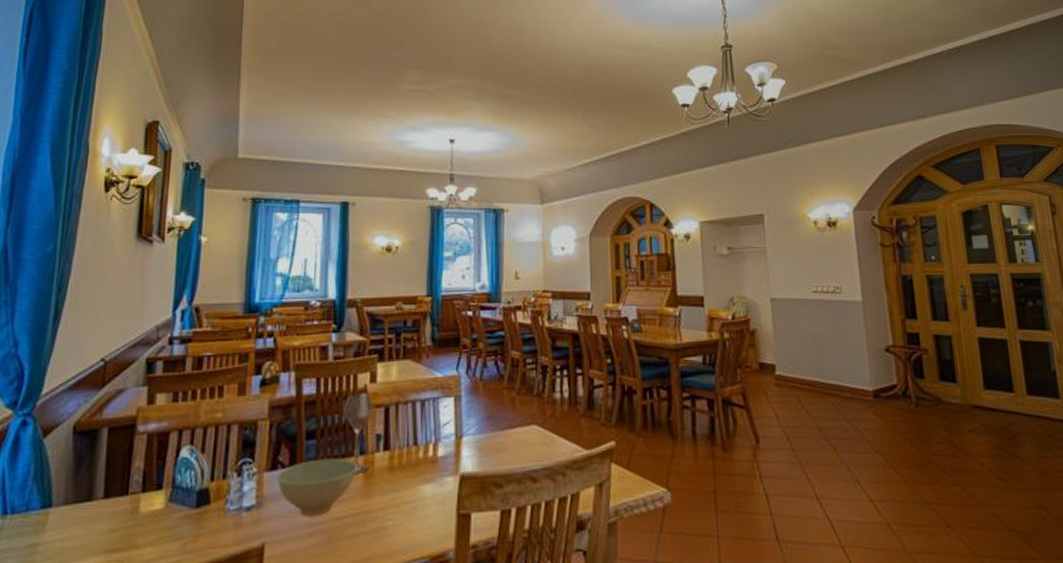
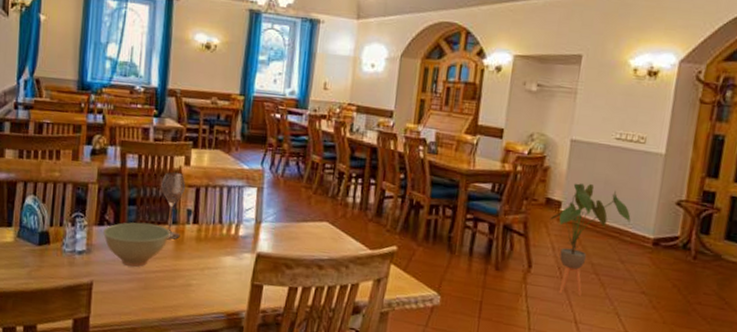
house plant: none [767,342,846,469] -> present [549,183,631,297]

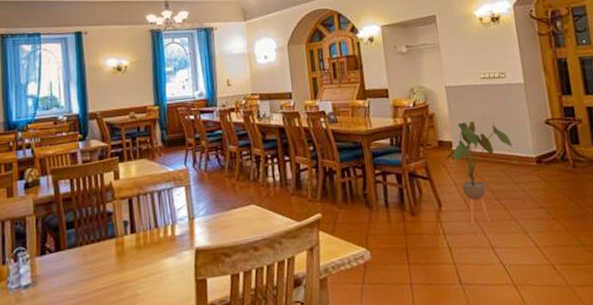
bowl: present [103,222,170,267] -> none [46,242,111,289]
wineglass: present [161,172,186,239] -> none [95,188,121,254]

